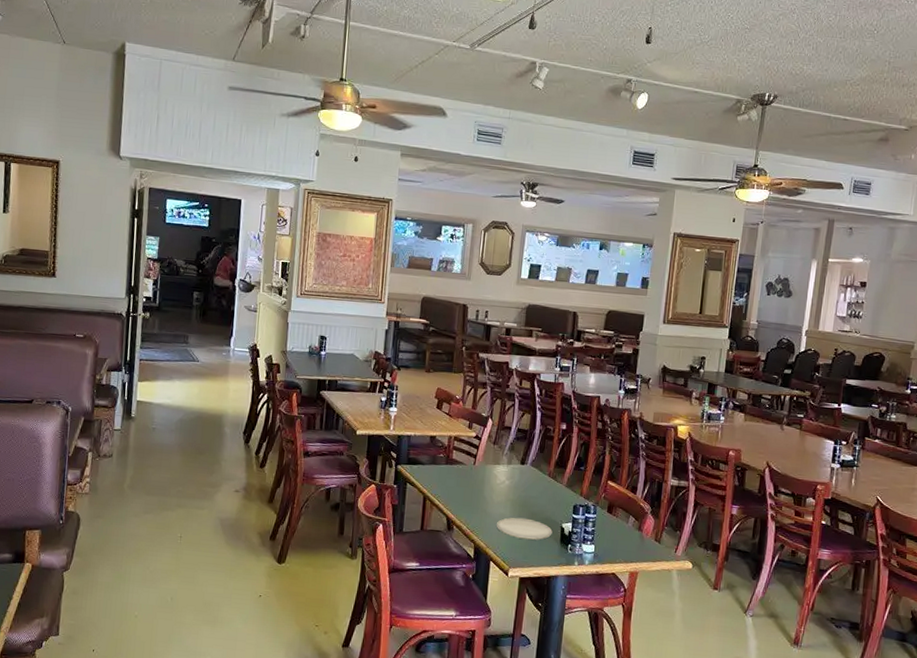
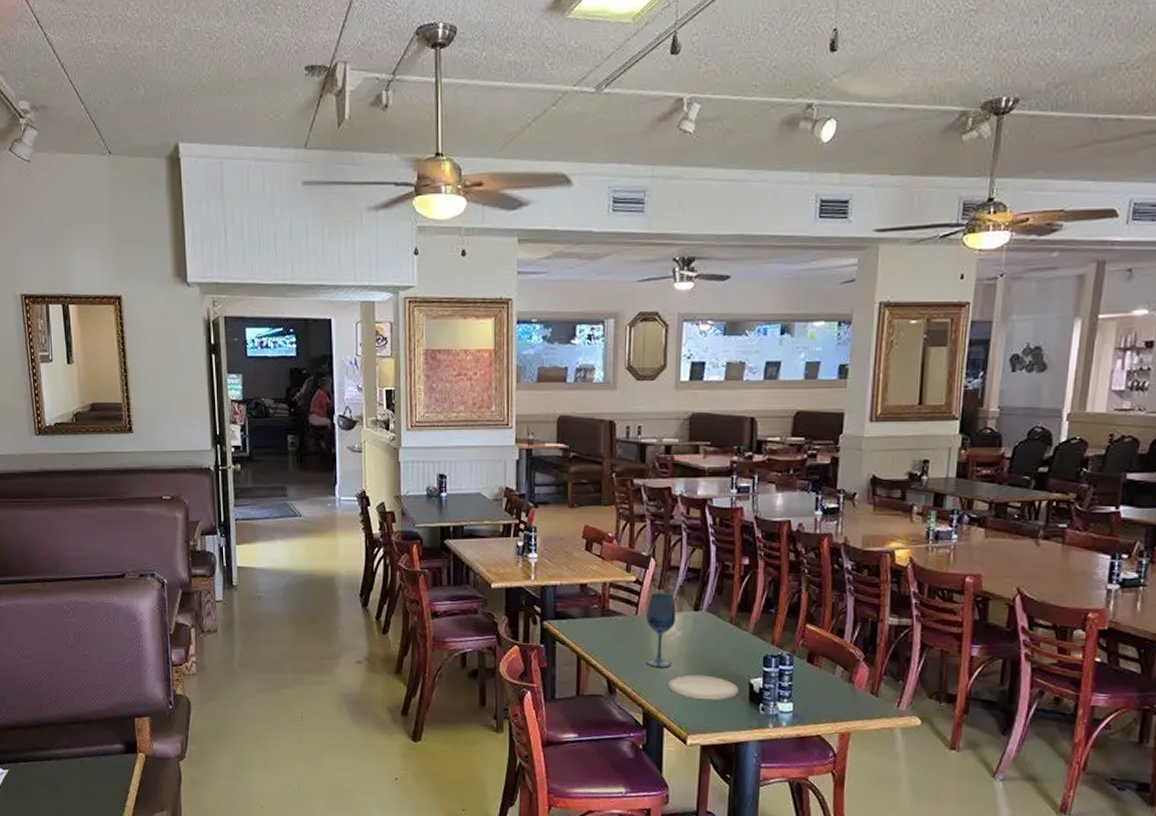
wineglass: none [480,447,507,511] -> present [646,592,676,668]

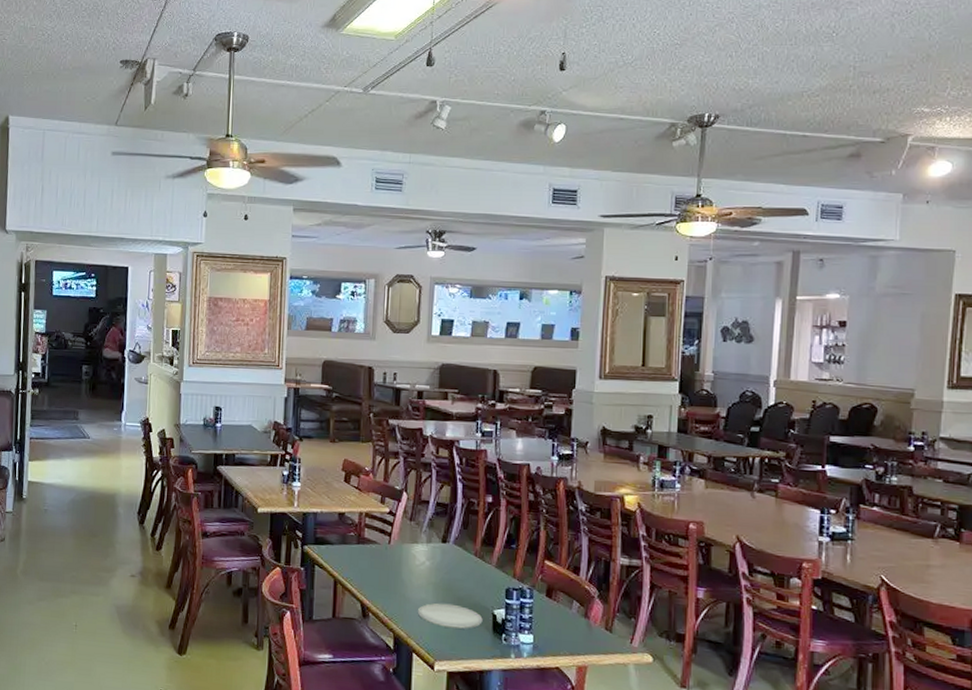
wineglass: present [646,592,676,668] -> none [398,524,426,595]

